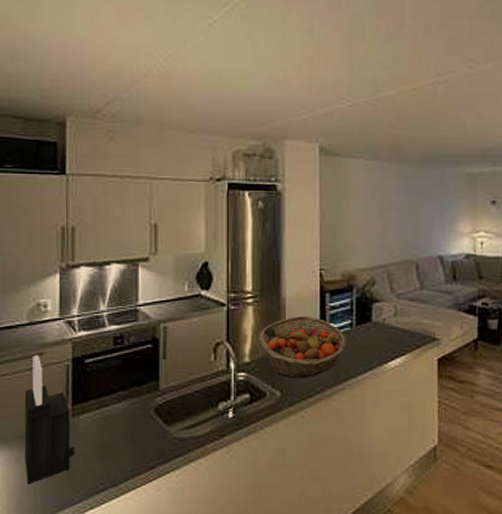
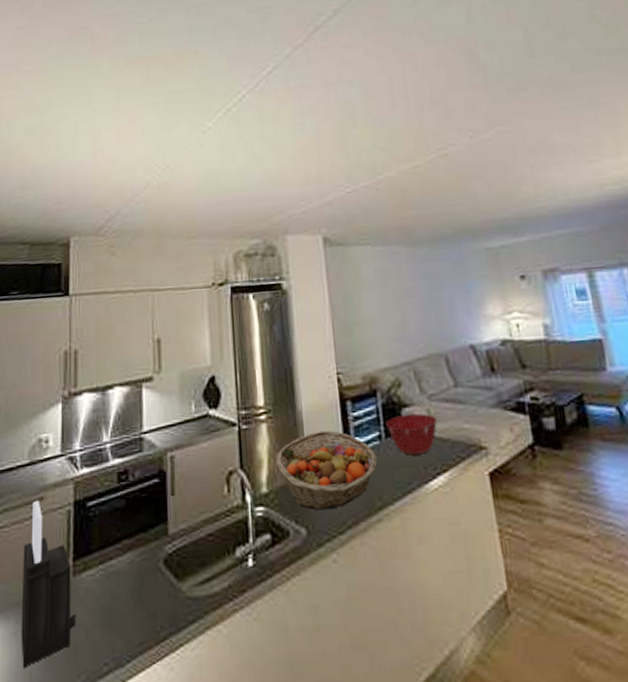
mixing bowl: none [358,309,402,341] -> present [386,414,438,455]

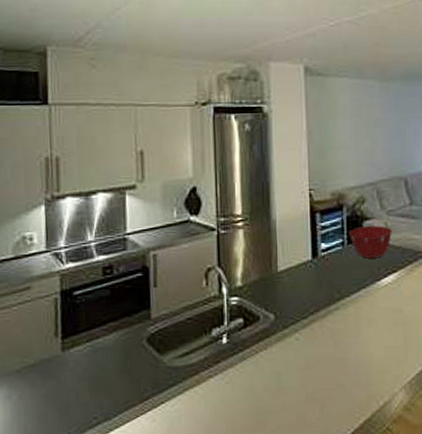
knife block: present [21,500,76,668] -> none [12,289,66,423]
fruit basket: present [275,430,377,511] -> none [249,236,339,301]

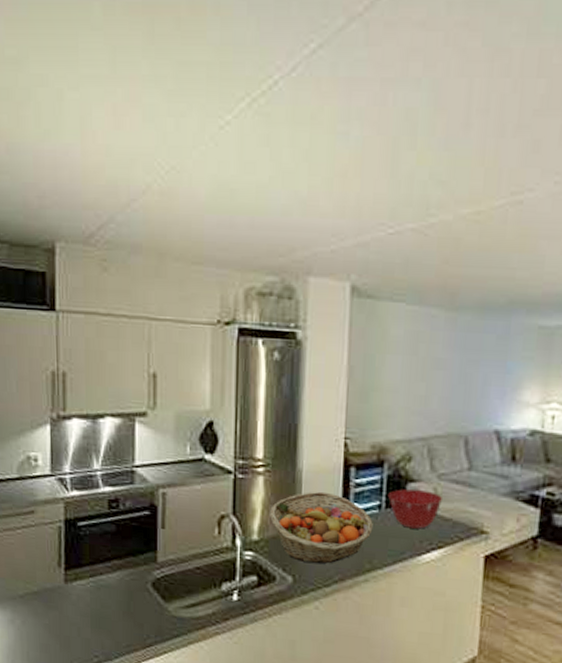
fruit basket: none [249,236,339,301] -> present [268,491,373,564]

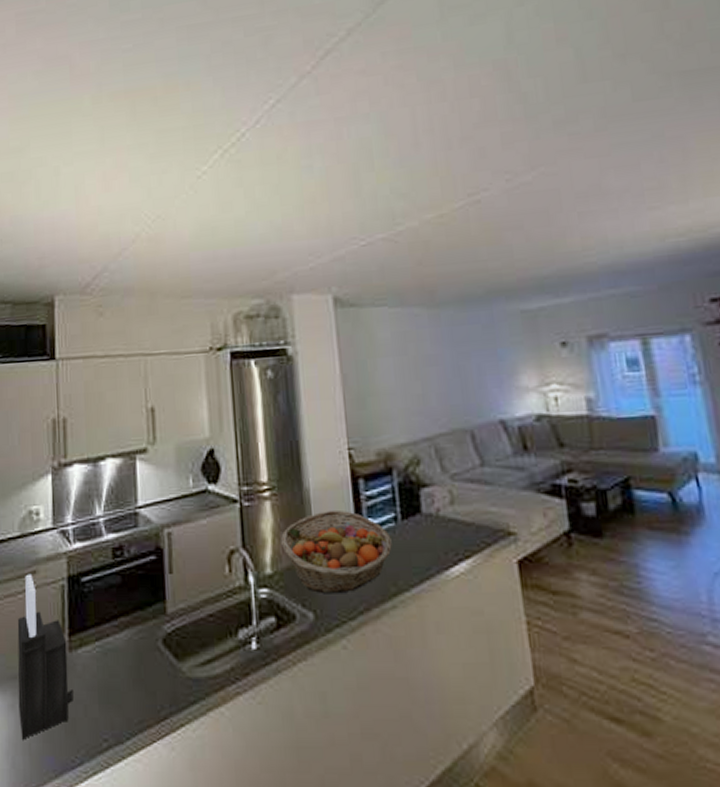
knife block: none [16,512,68,648] -> present [17,573,74,740]
mixing bowl: present [389,489,444,529] -> none [403,495,461,539]

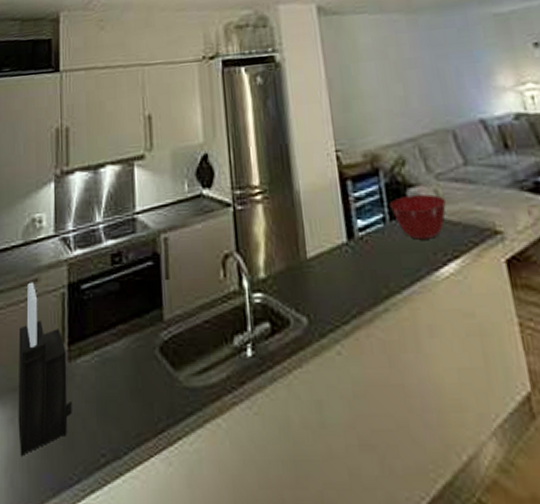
fruit basket: present [280,509,392,594] -> none [272,211,382,298]
mixing bowl: none [403,495,461,539] -> present [390,194,447,240]

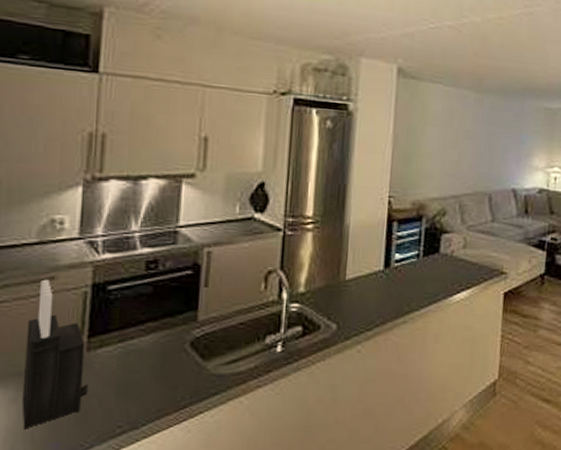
mixing bowl: present [390,194,447,240] -> none [426,239,472,273]

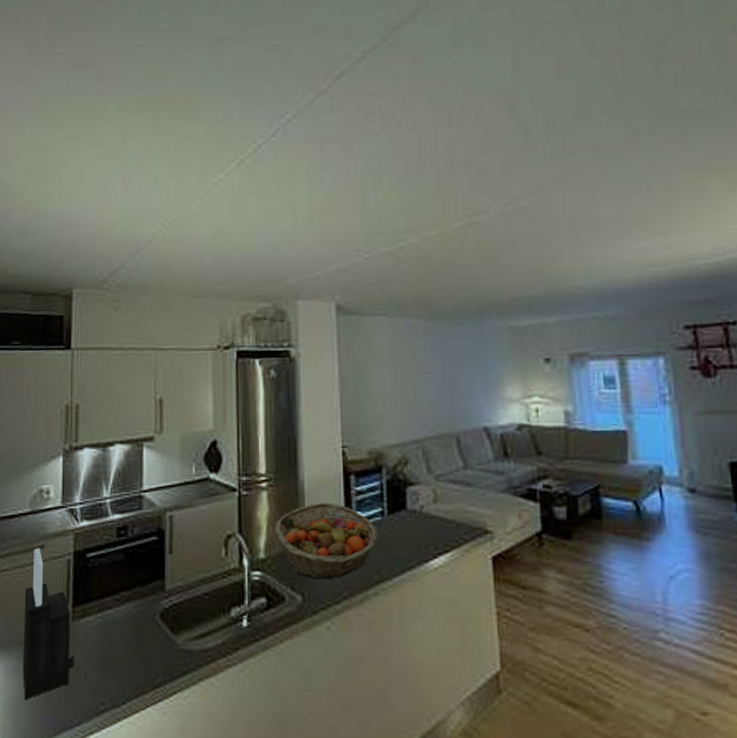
fruit basket: none [316,244,412,311] -> present [274,502,378,580]

